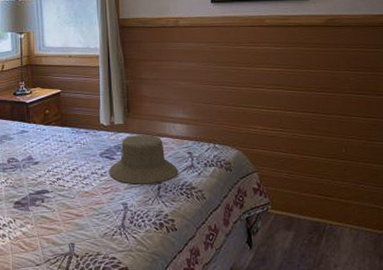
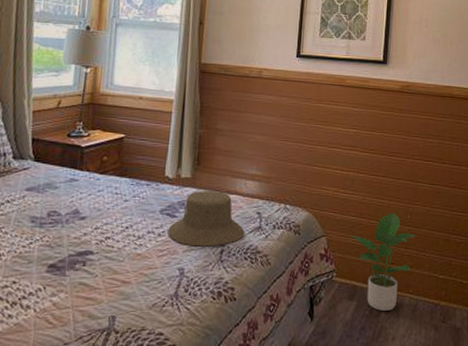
potted plant: none [283,147,352,240] -> present [350,213,416,311]

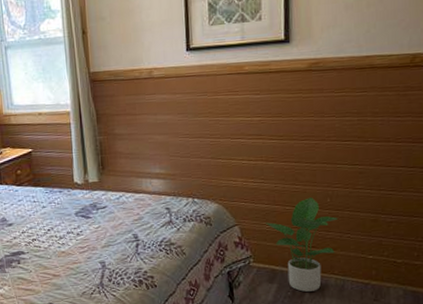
bucket hat: present [167,190,245,247] -> none [85,191,157,243]

